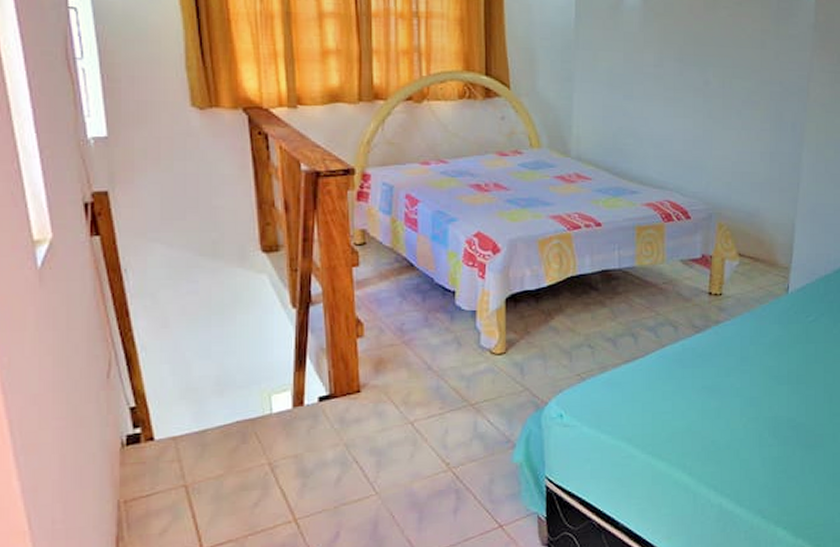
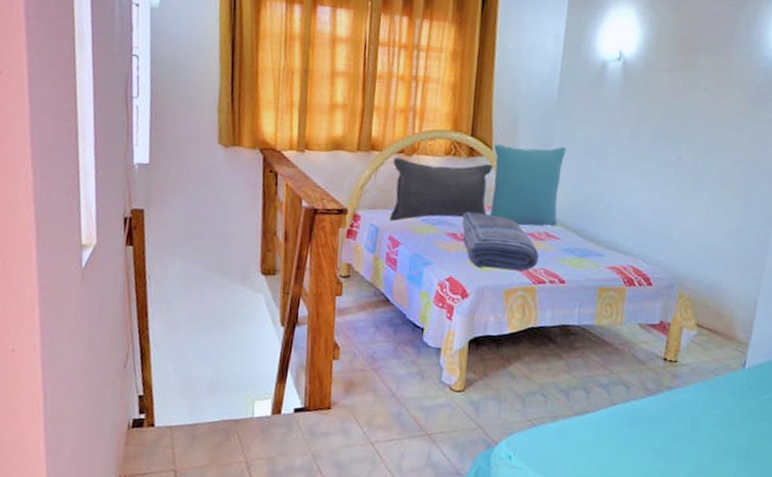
cushion: none [400,104,512,178] -> present [390,157,493,222]
towel: none [485,159,571,218] -> present [462,212,539,271]
pillow: none [512,80,590,169] -> present [490,144,566,227]

